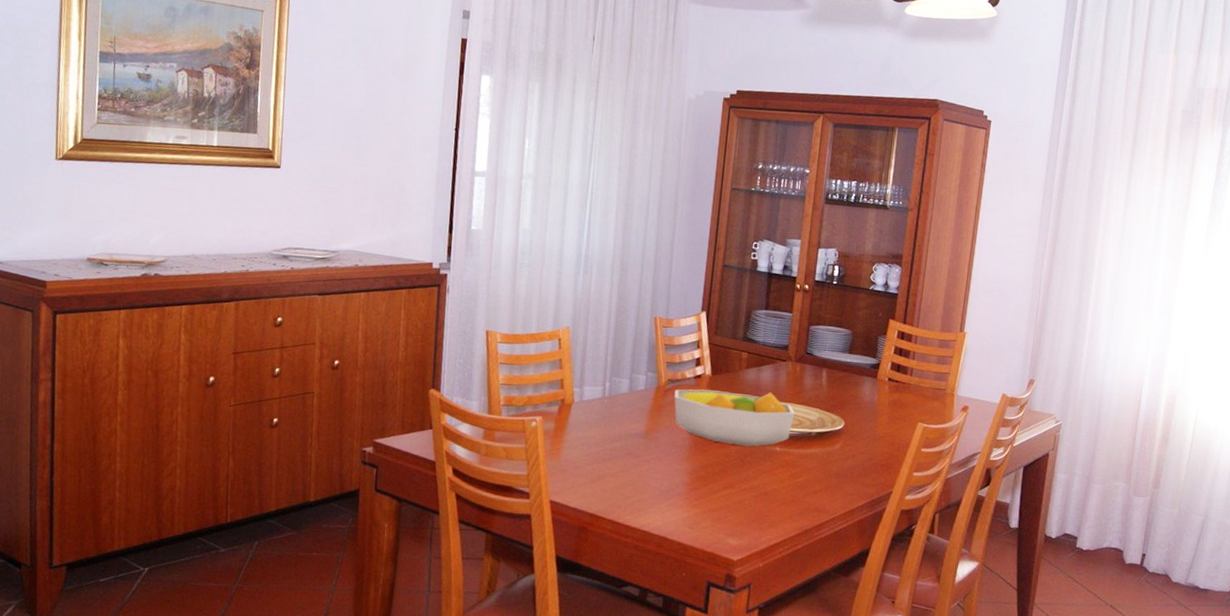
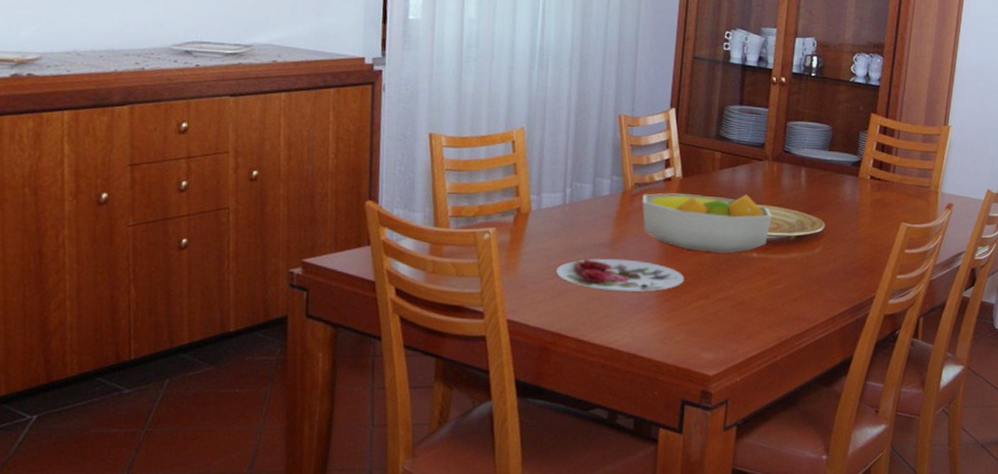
plate: none [594,447,712,480] -> present [555,258,684,293]

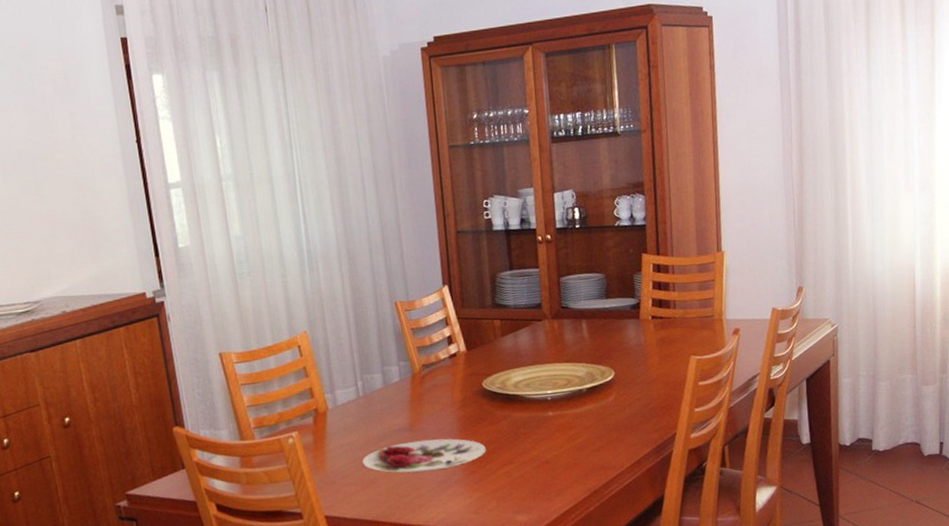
fruit bowl: present [642,193,772,253] -> none [431,356,561,420]

